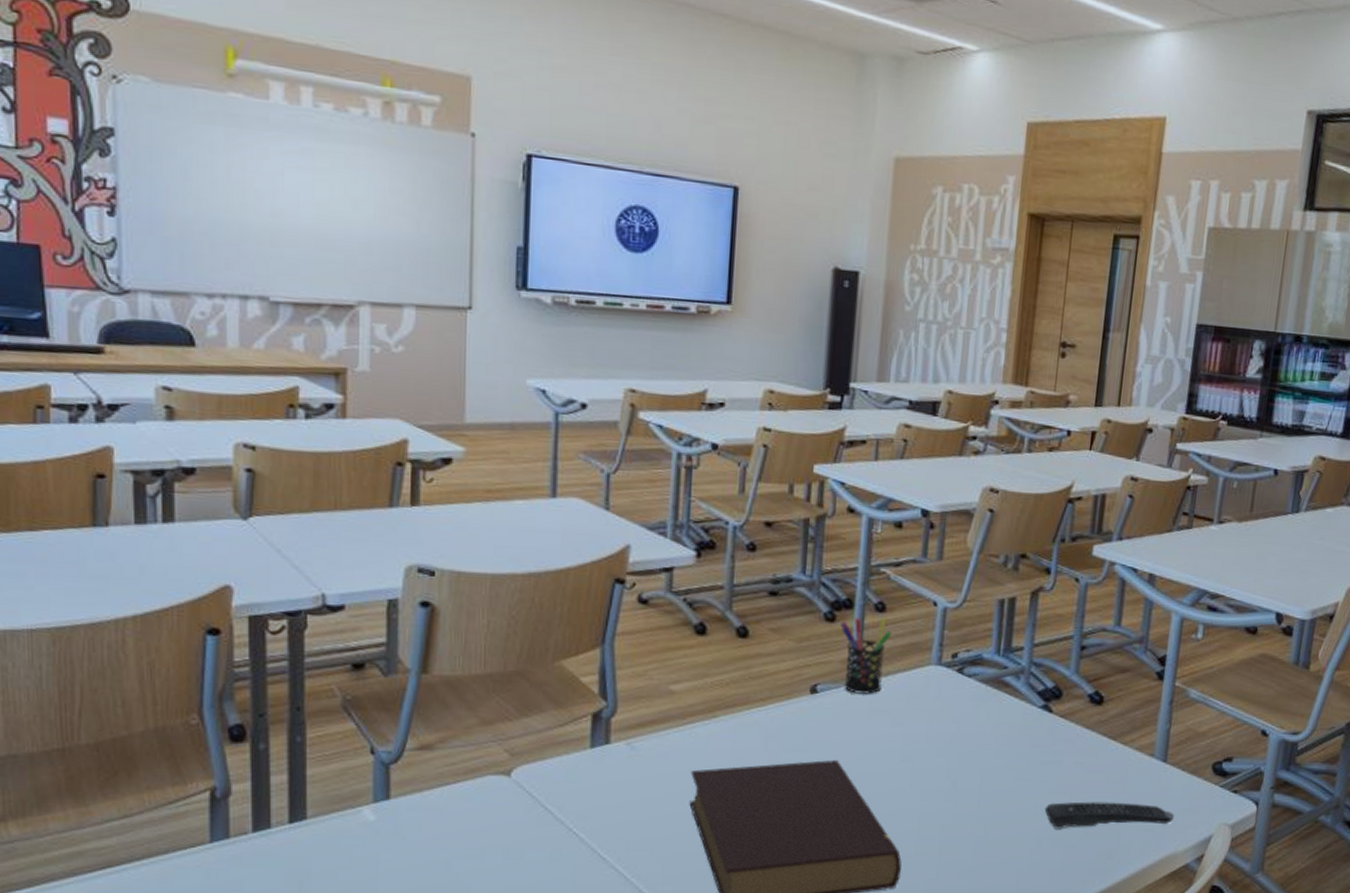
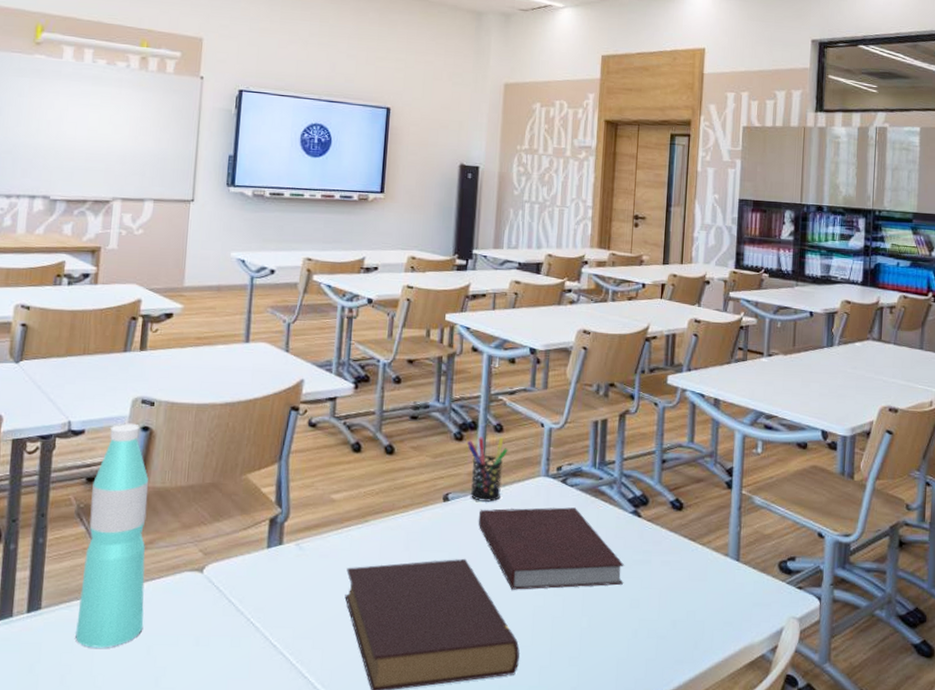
water bottle: none [354,597,439,863] -> present [75,423,149,648]
notebook: none [853,701,1031,795] -> present [478,507,625,590]
remote control: present [1044,801,1175,829] -> none [638,596,750,622]

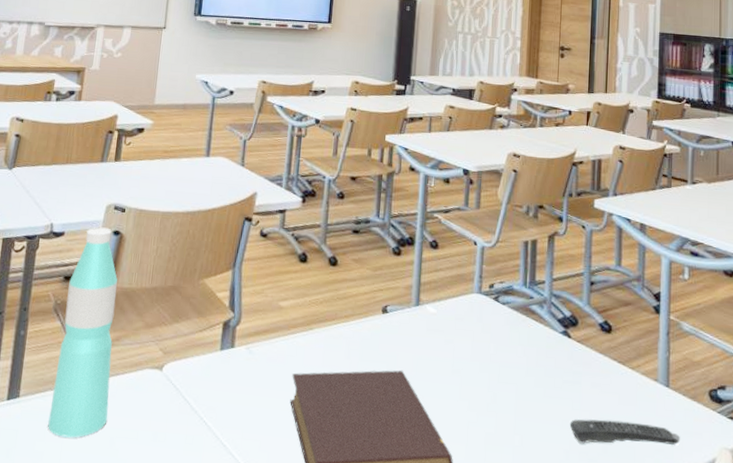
pen holder: present [466,437,508,502] -> none [404,252,443,316]
notebook: present [478,507,625,590] -> none [414,322,556,405]
remote control: none [638,596,750,622] -> present [569,419,681,445]

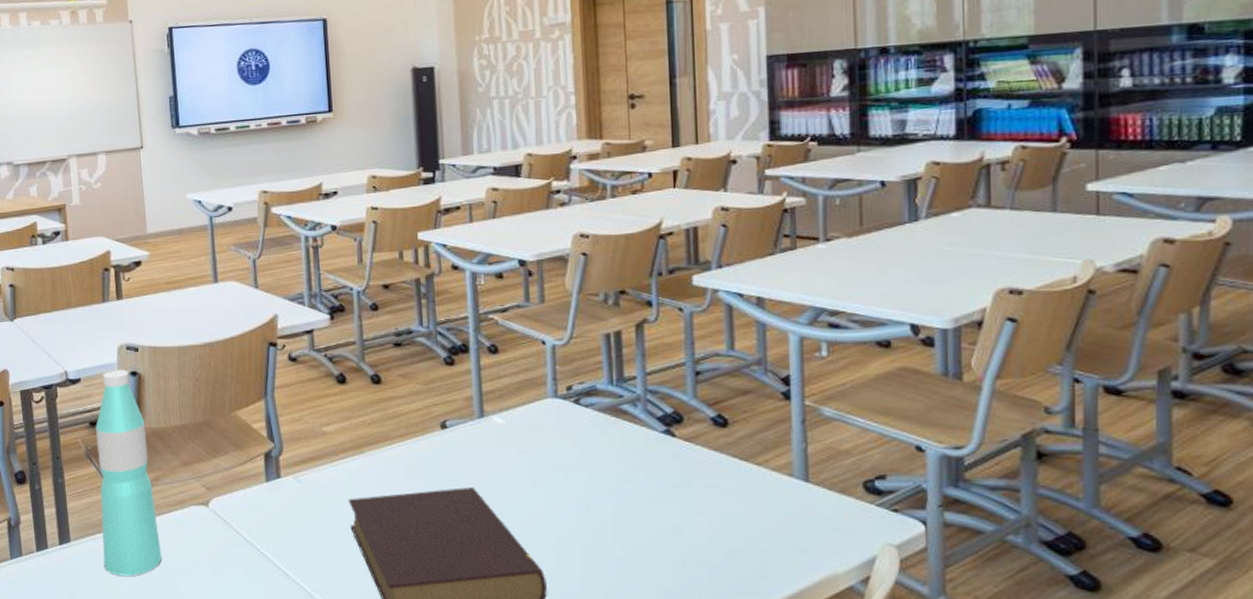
remote control: present [569,419,681,445] -> none [682,522,829,550]

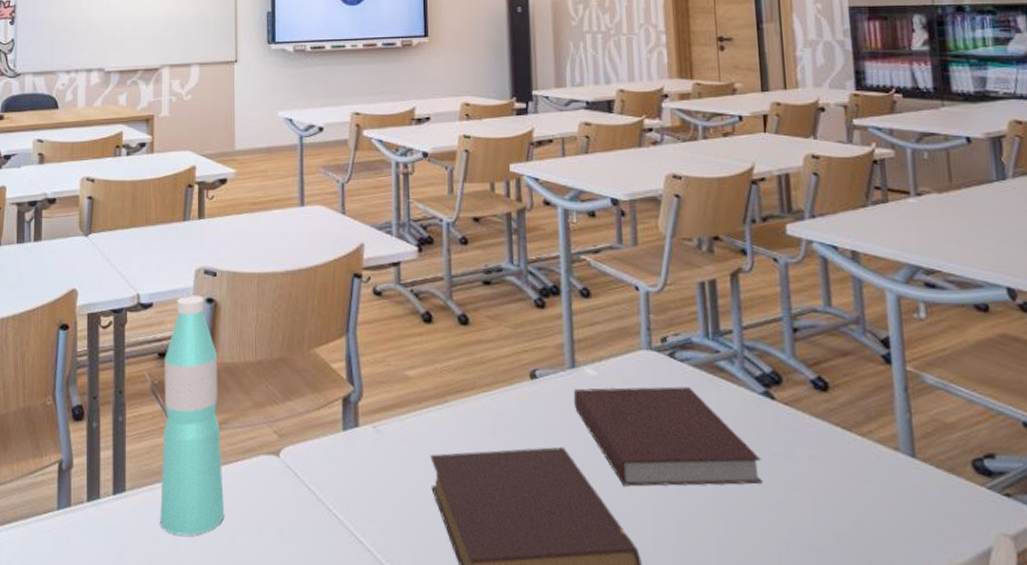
notebook: none [482,429,662,518] -> present [573,386,764,487]

